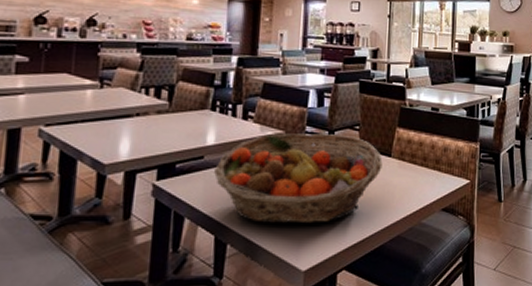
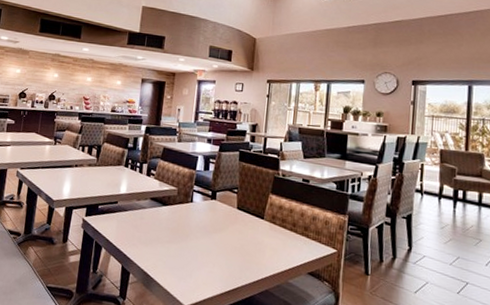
fruit basket: present [214,133,383,224] -> none [124,189,256,268]

